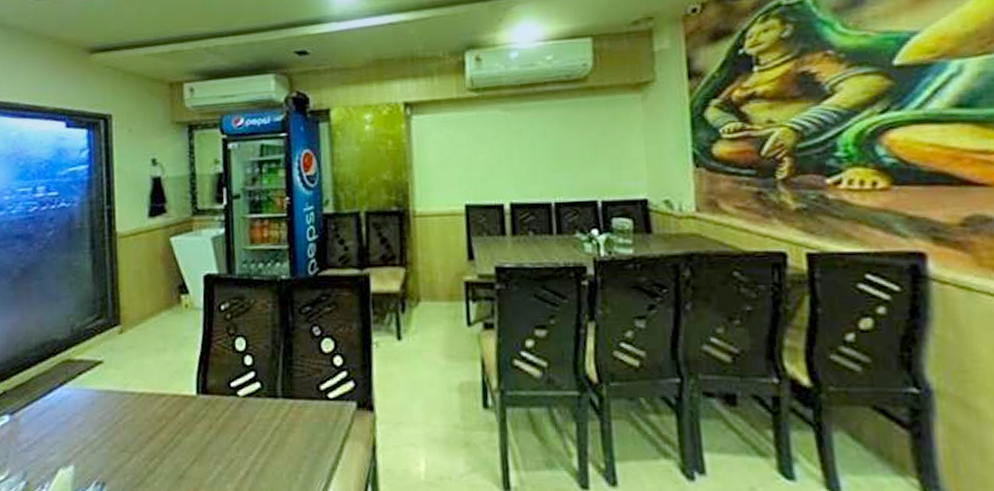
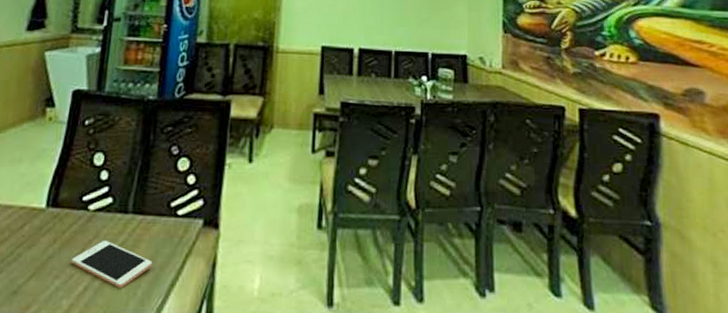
cell phone: none [230,425,311,473] -> present [72,240,153,289]

